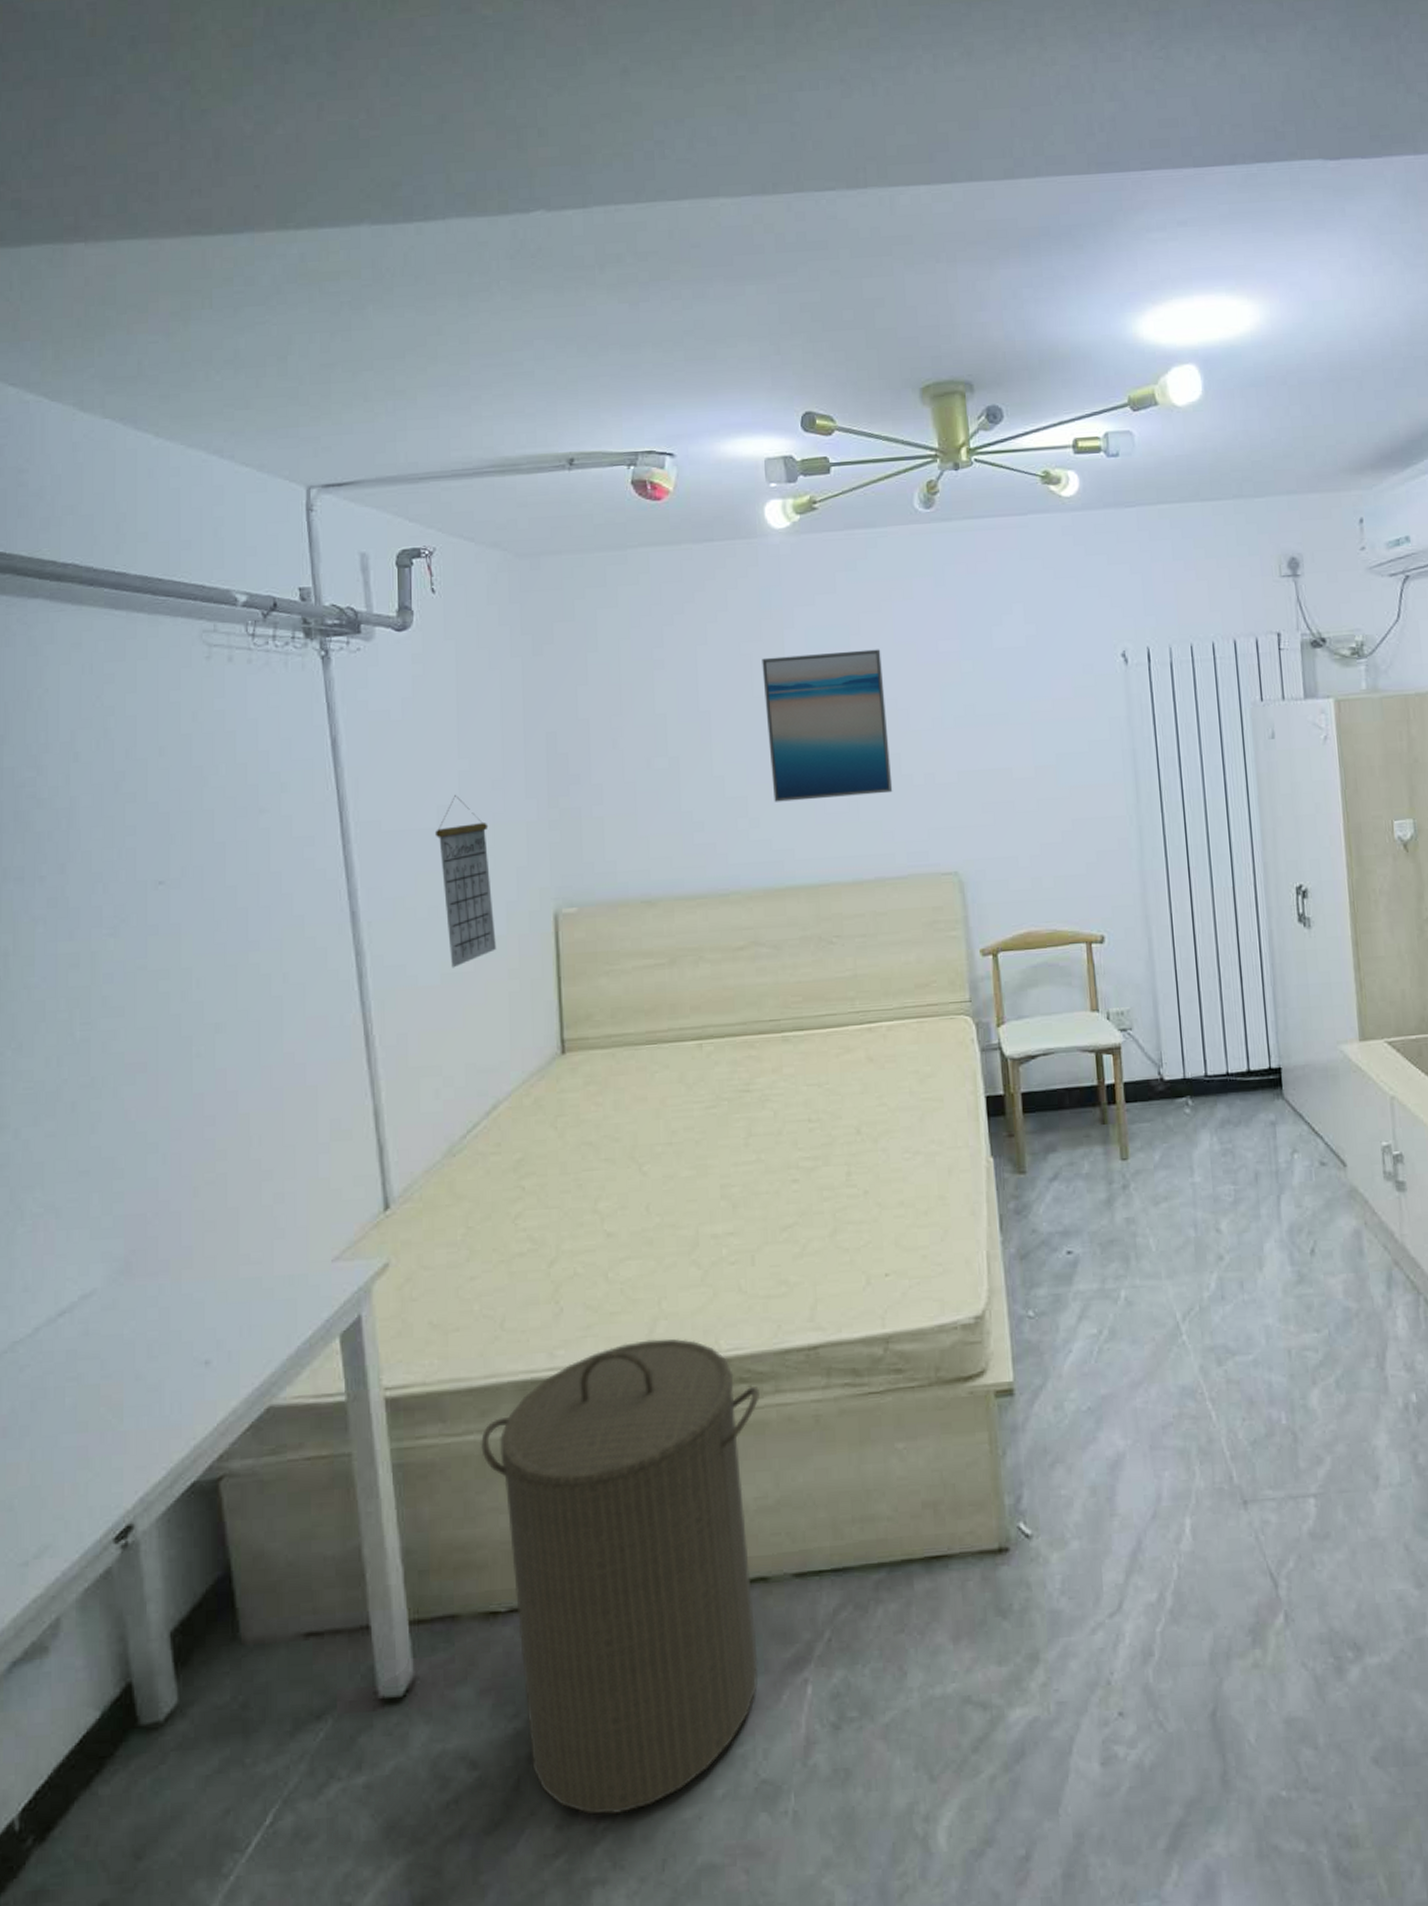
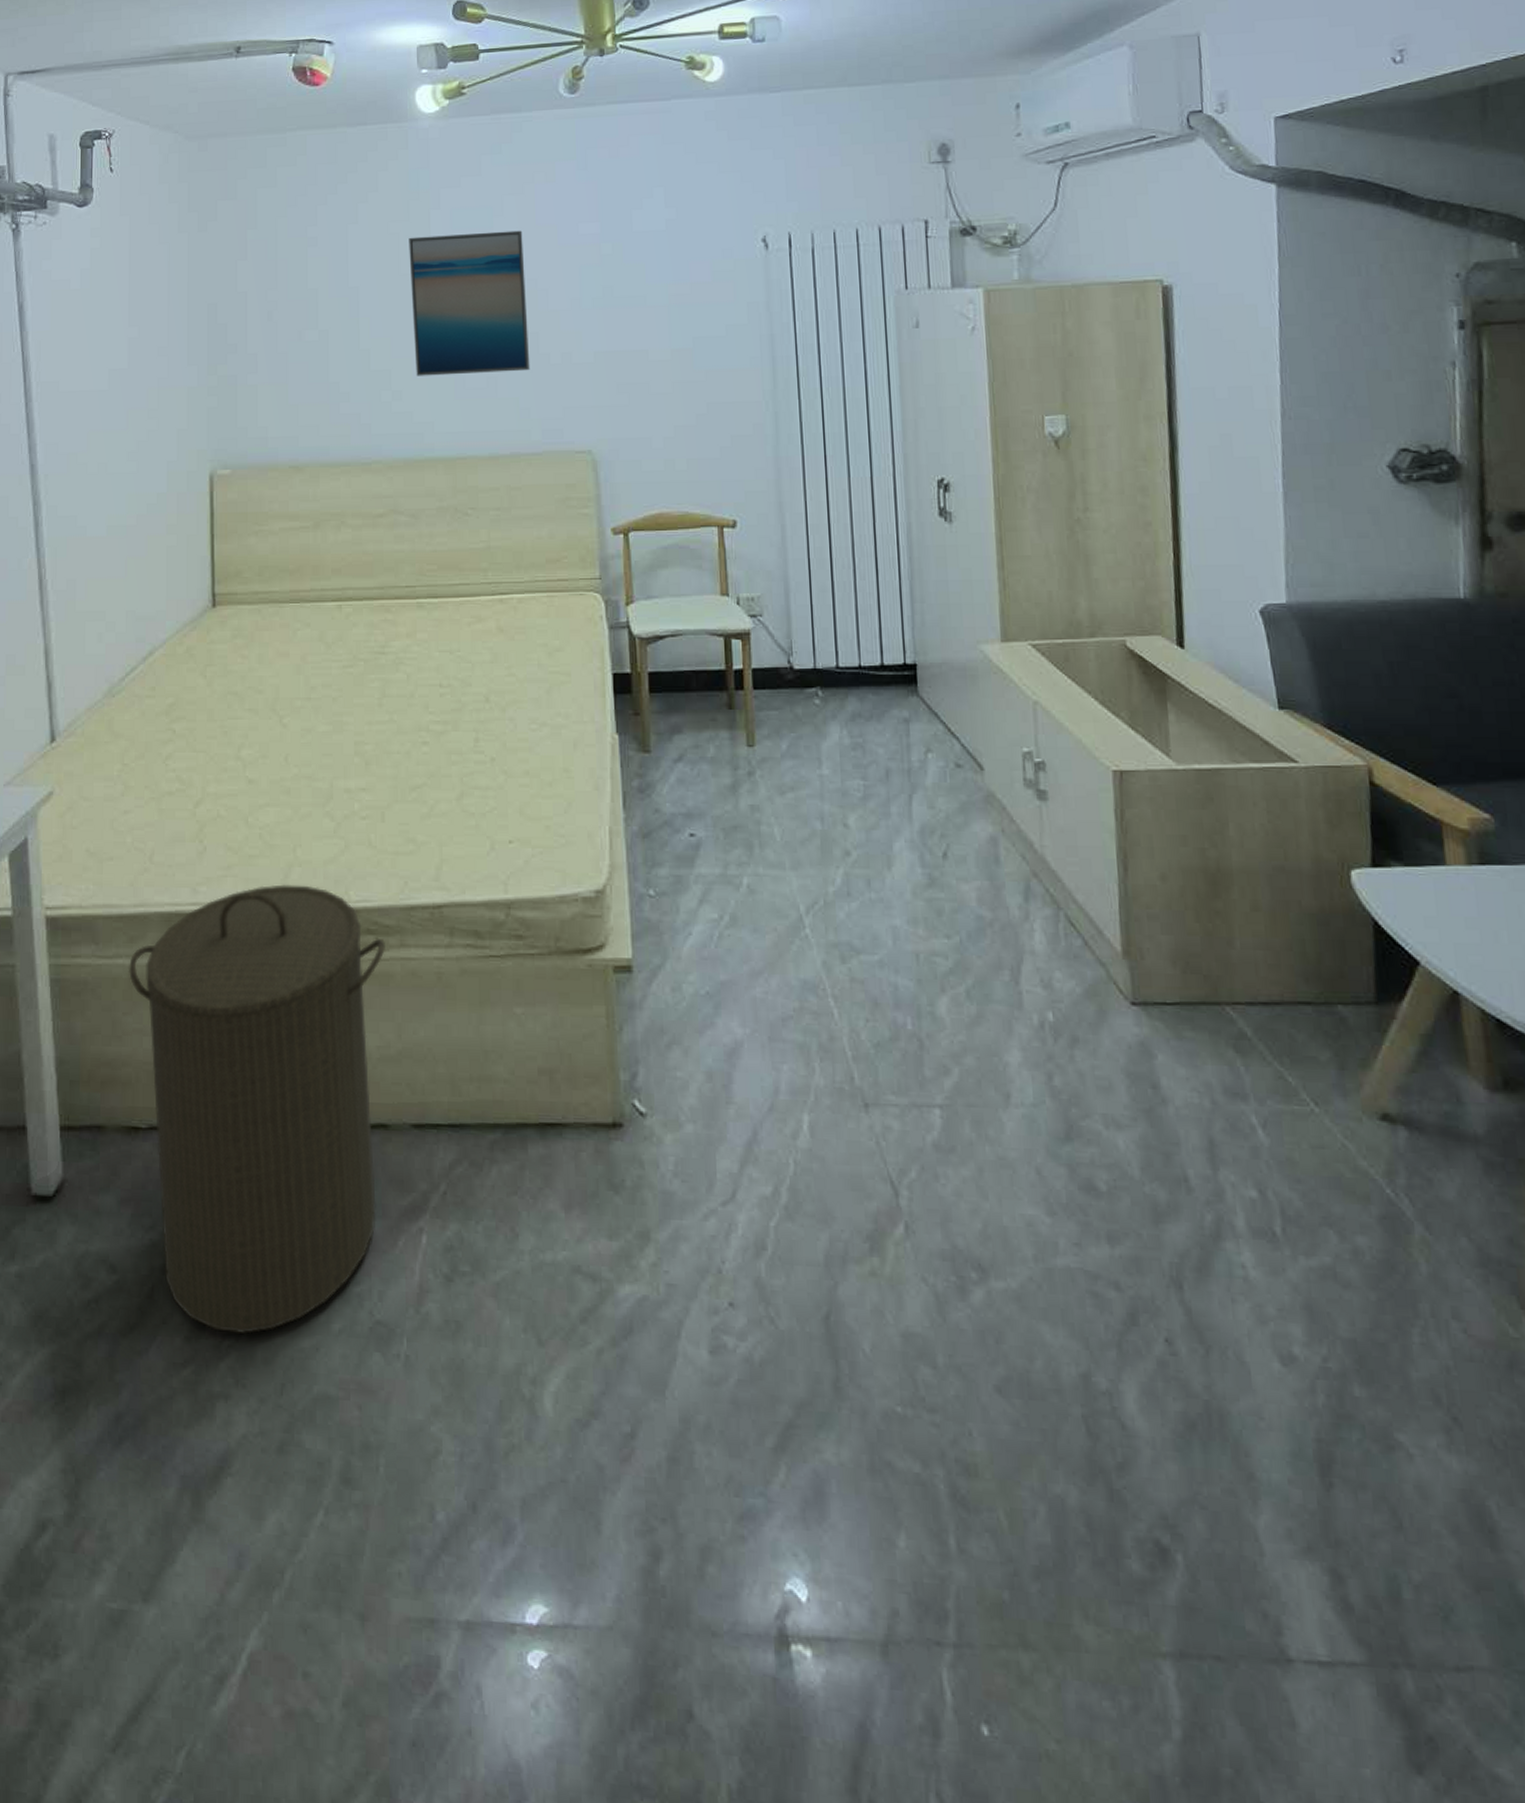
calendar: present [434,794,496,968] -> none [105,359,157,521]

